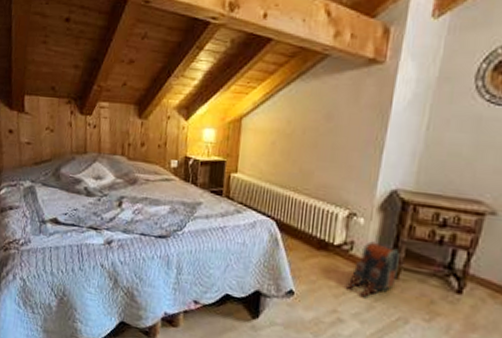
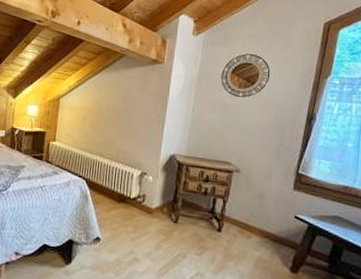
backpack: present [345,241,400,297] -> none [139,194,178,239]

